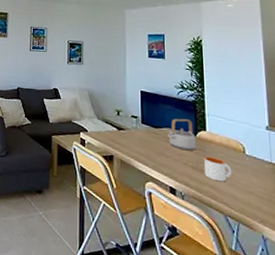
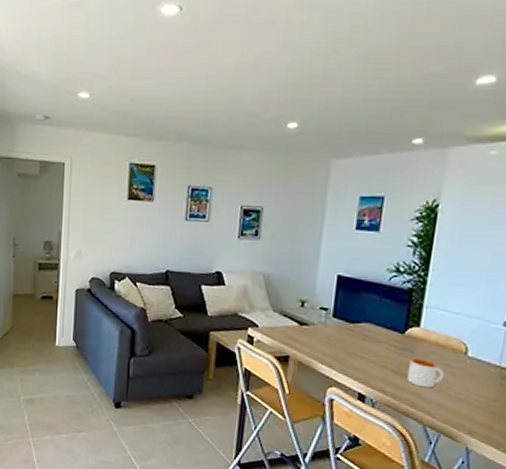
teapot: present [168,118,196,151] -> none [366,311,404,352]

